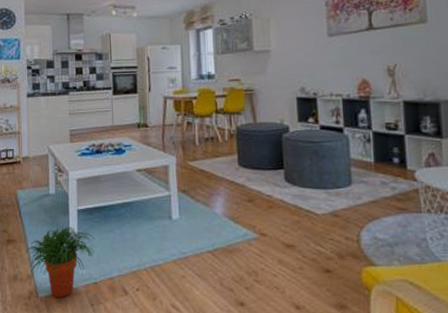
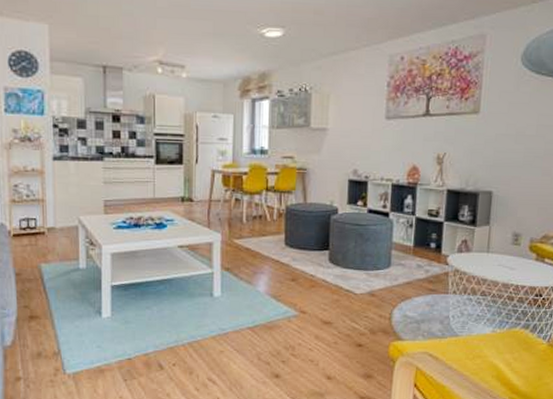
potted plant: present [26,226,96,298] -> none [51,302,131,374]

